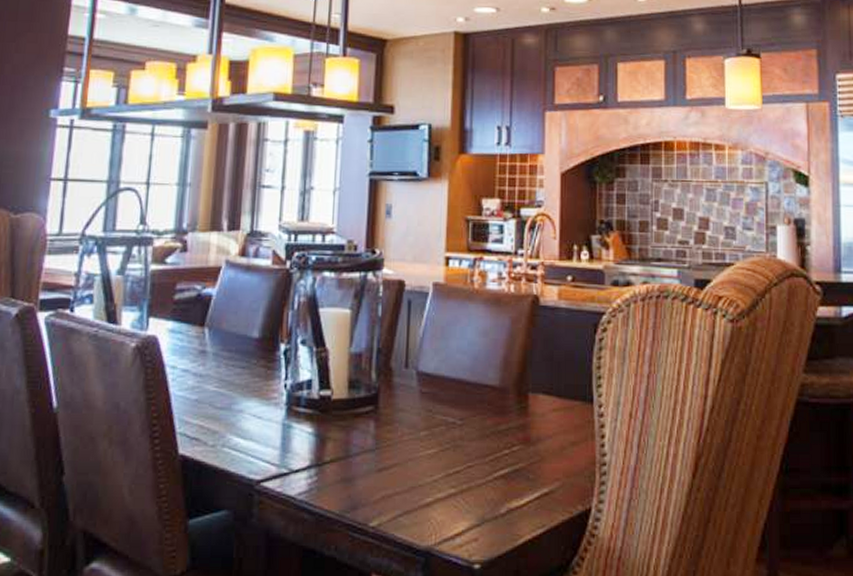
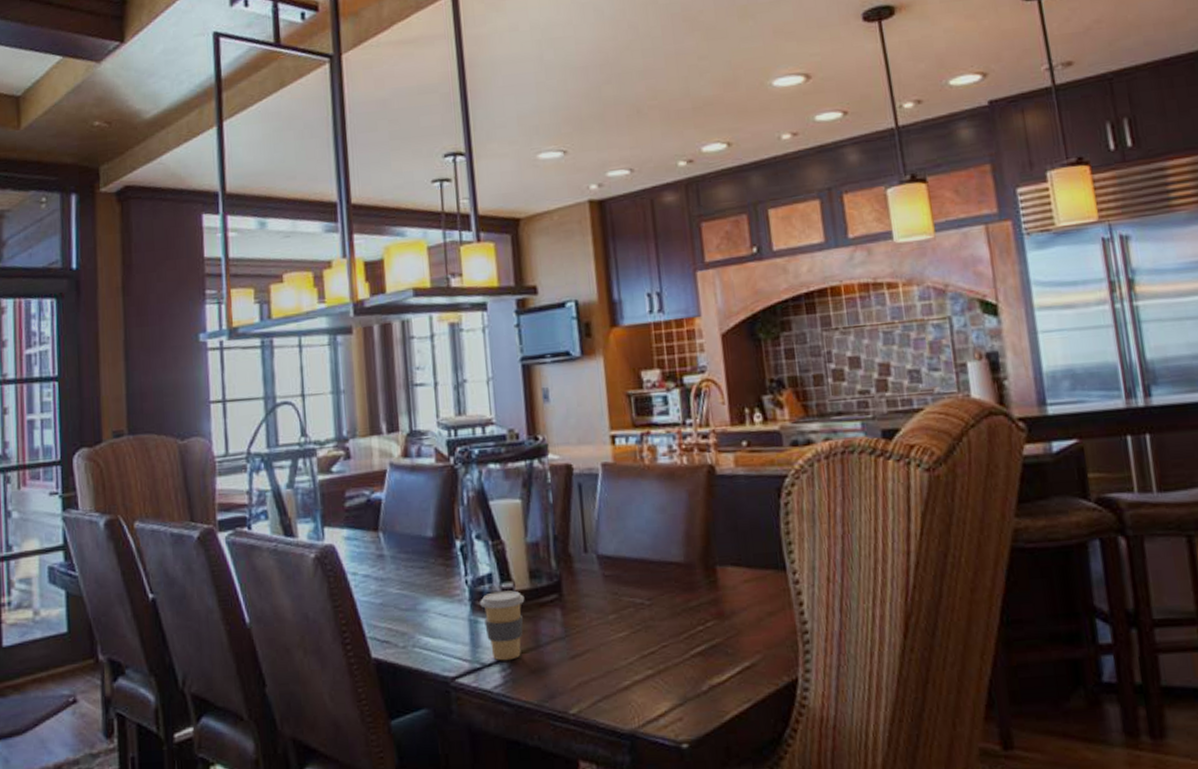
coffee cup: none [296,398,341,468] -> present [480,590,525,661]

